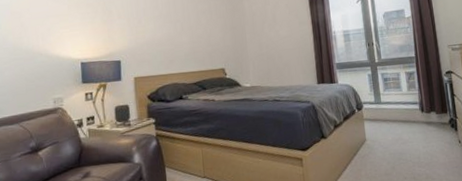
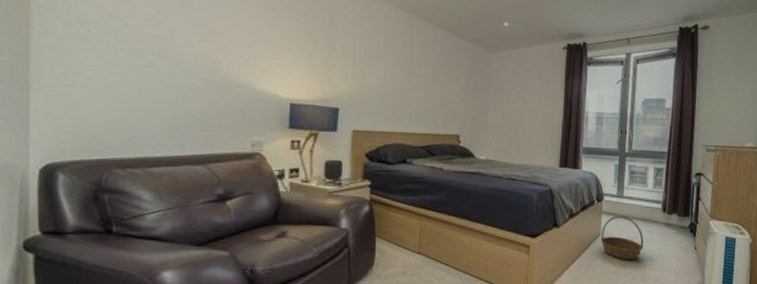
basket: none [366,120,409,161] -> present [600,216,644,260]

